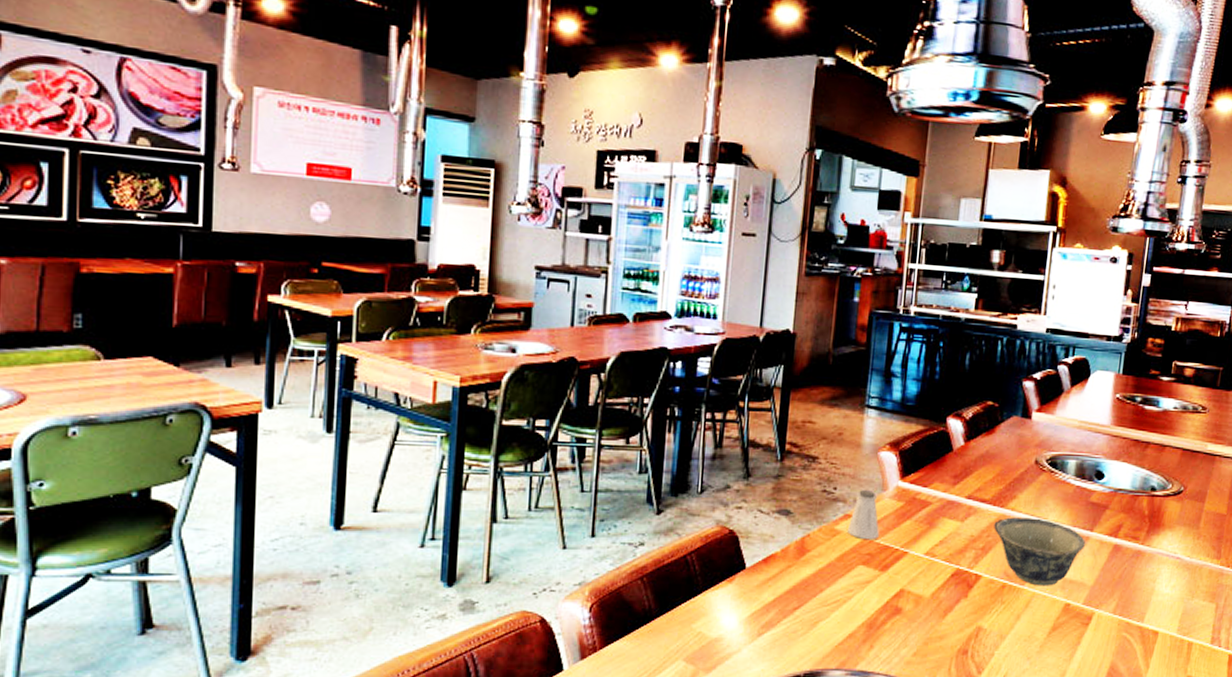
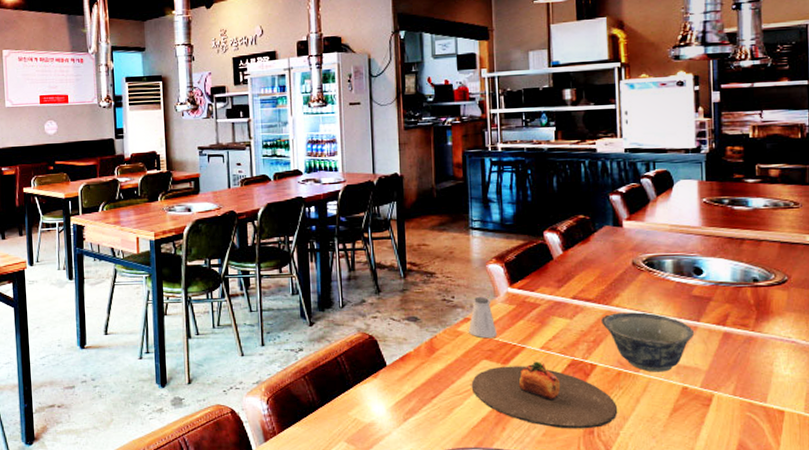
plate: none [841,568,997,649] -> present [471,360,618,429]

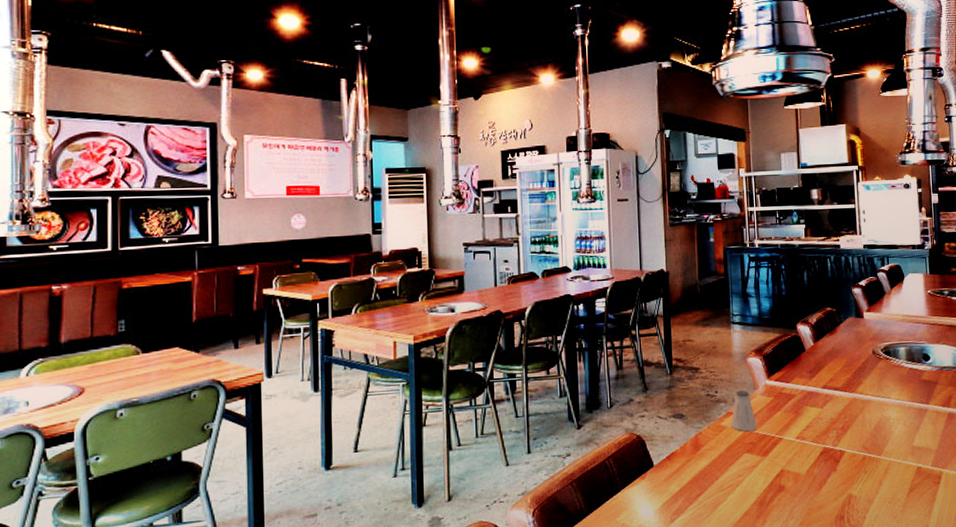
plate: present [471,360,618,429] -> none [734,451,864,517]
bowl: present [601,312,694,372] -> none [848,398,924,455]

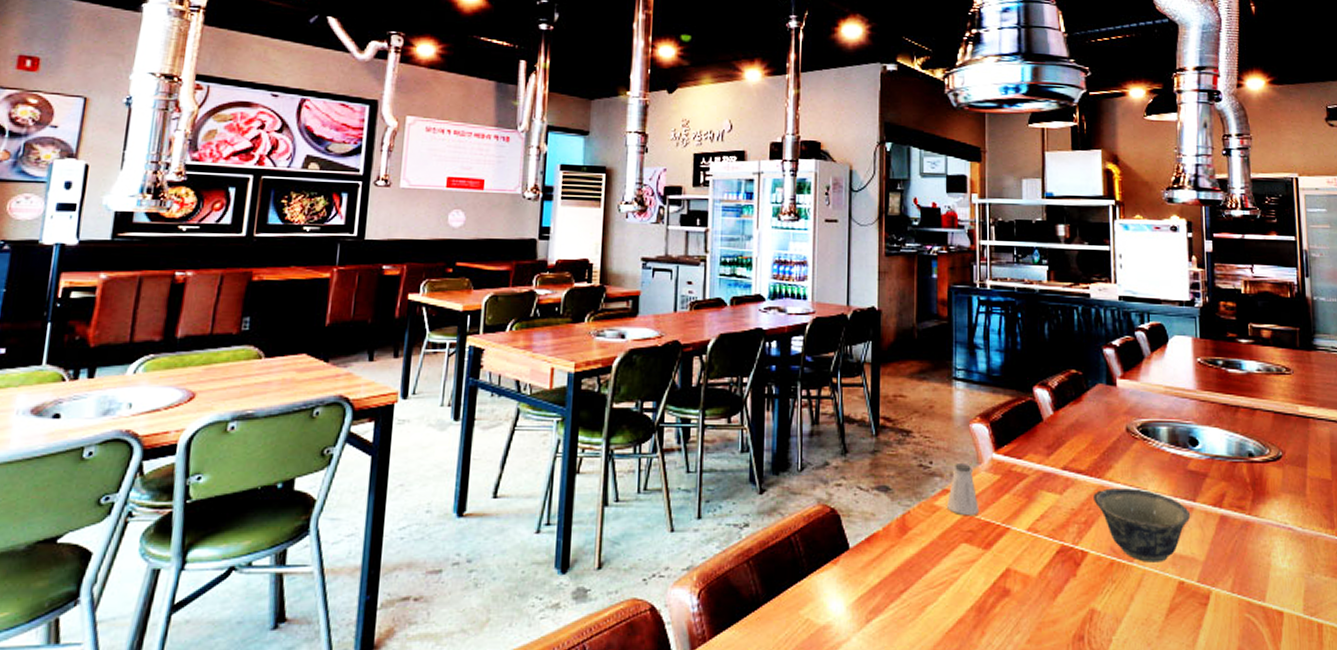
bowl: none [848,398,924,455] -> present [1093,488,1190,562]

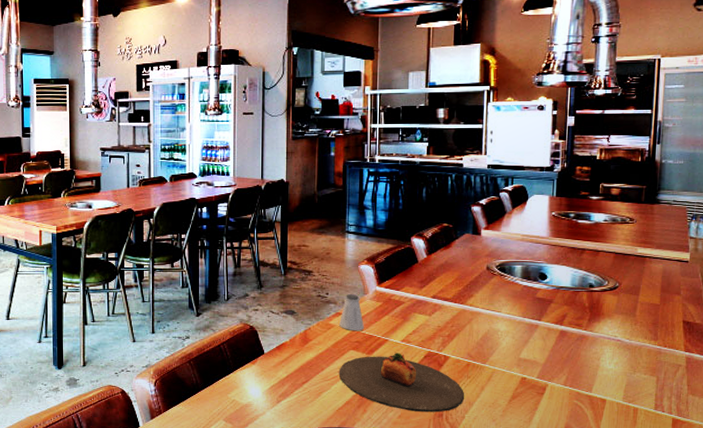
plate: none [947,545,1111,634] -> present [338,352,465,412]
bowl: present [1093,488,1190,562] -> none [456,311,535,364]

